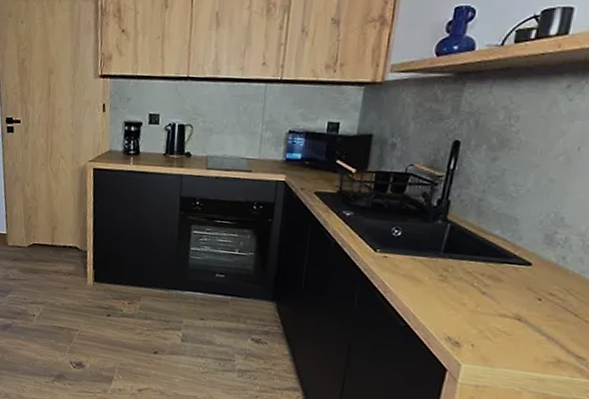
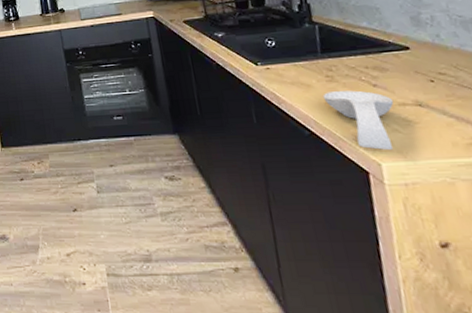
spoon rest: none [429,290,496,354] -> present [322,90,394,150]

